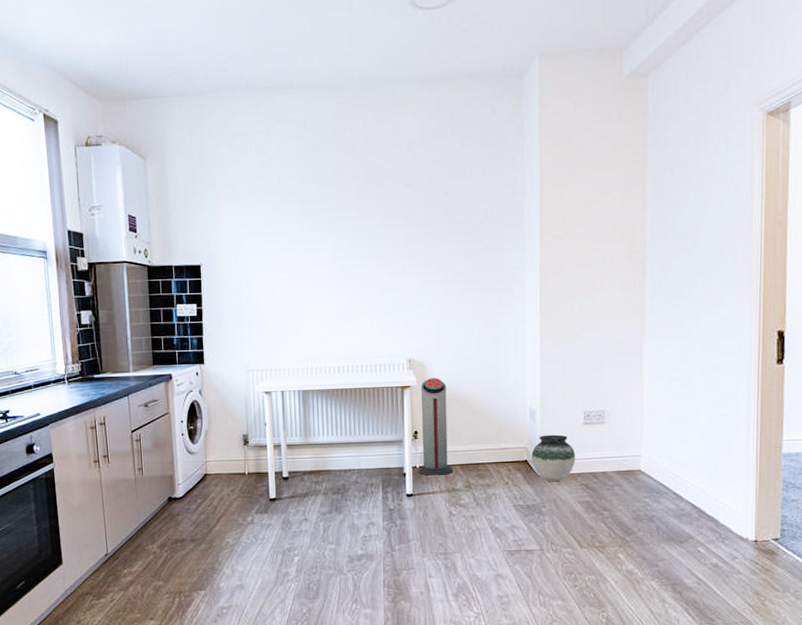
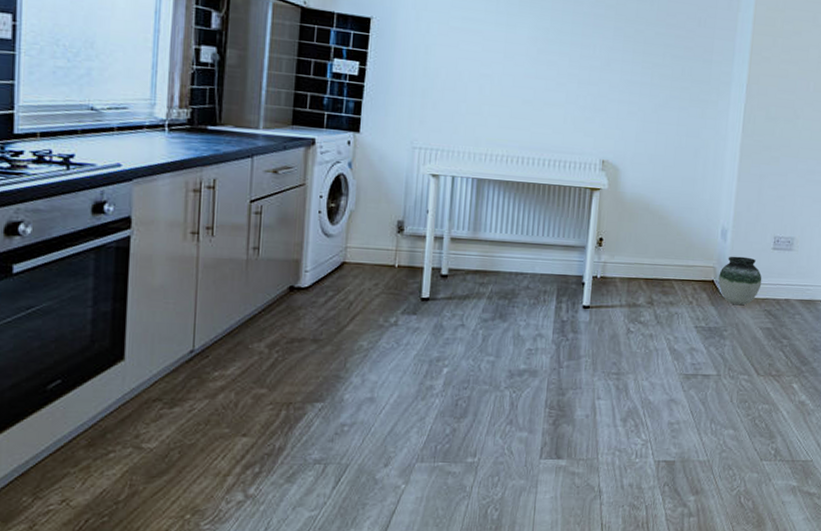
air purifier: present [418,378,453,476] -> none [598,183,639,288]

